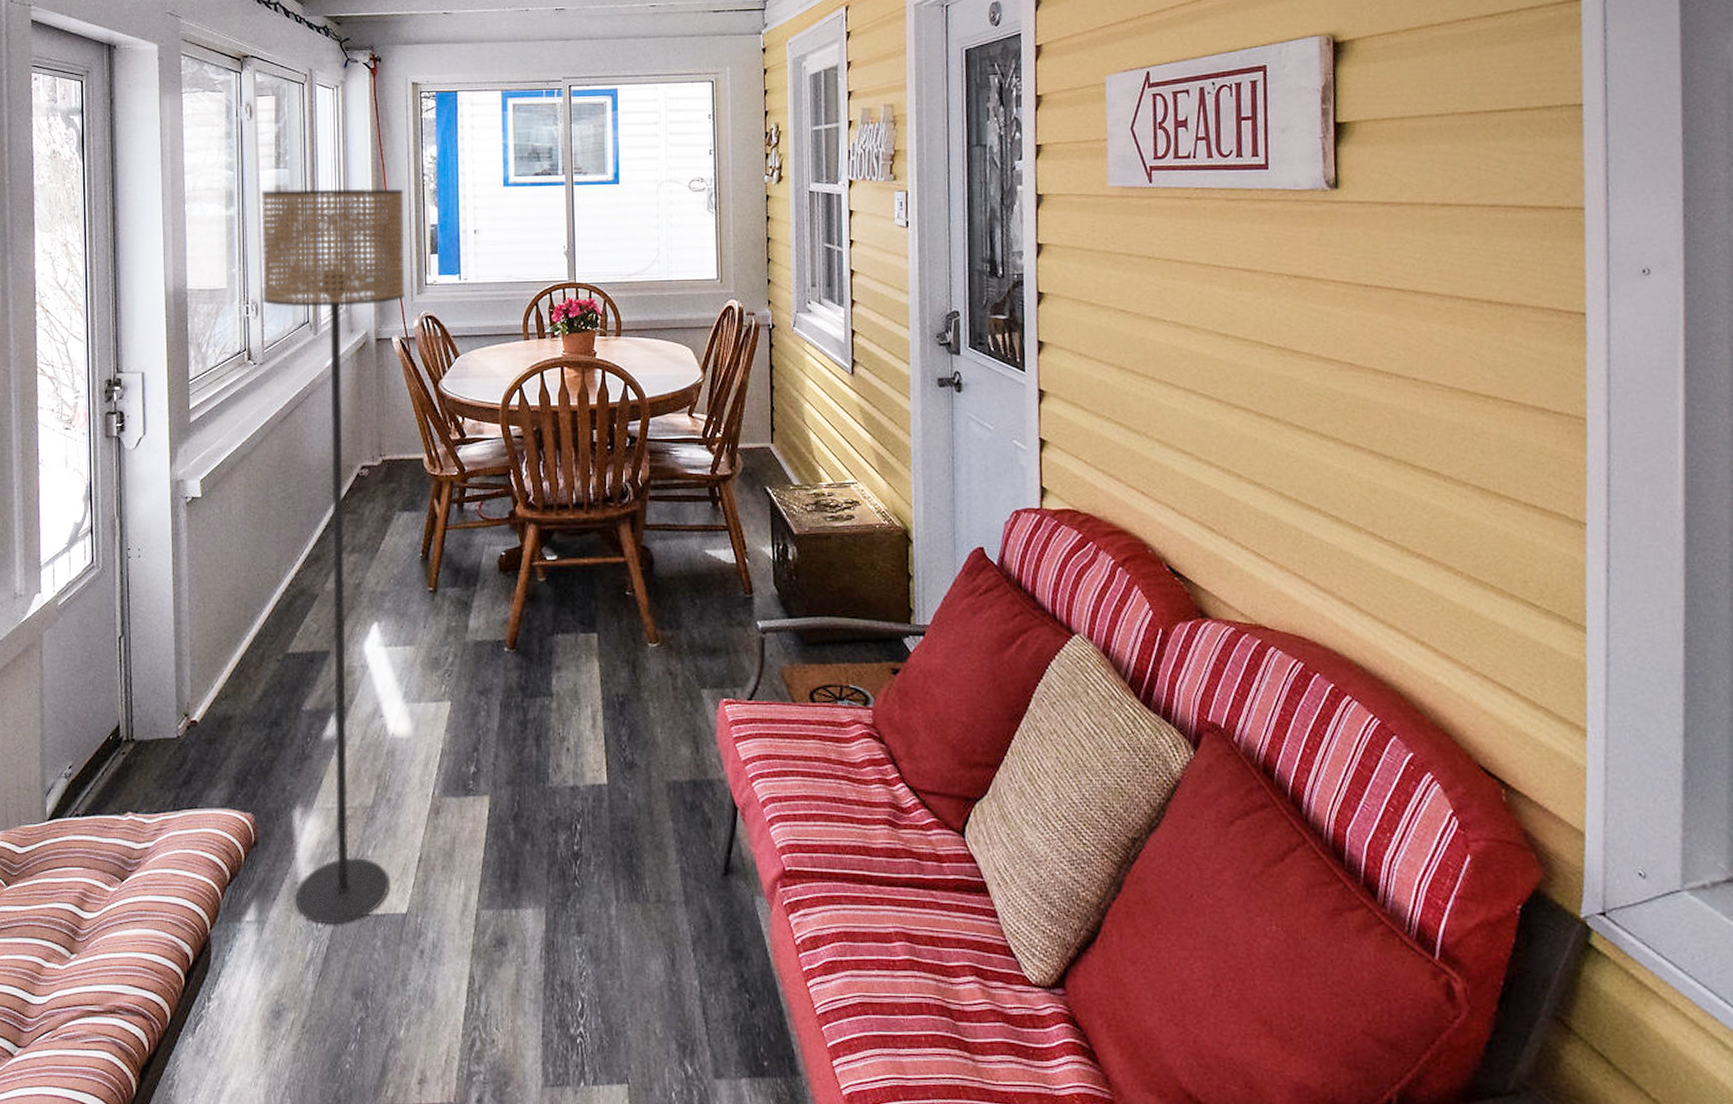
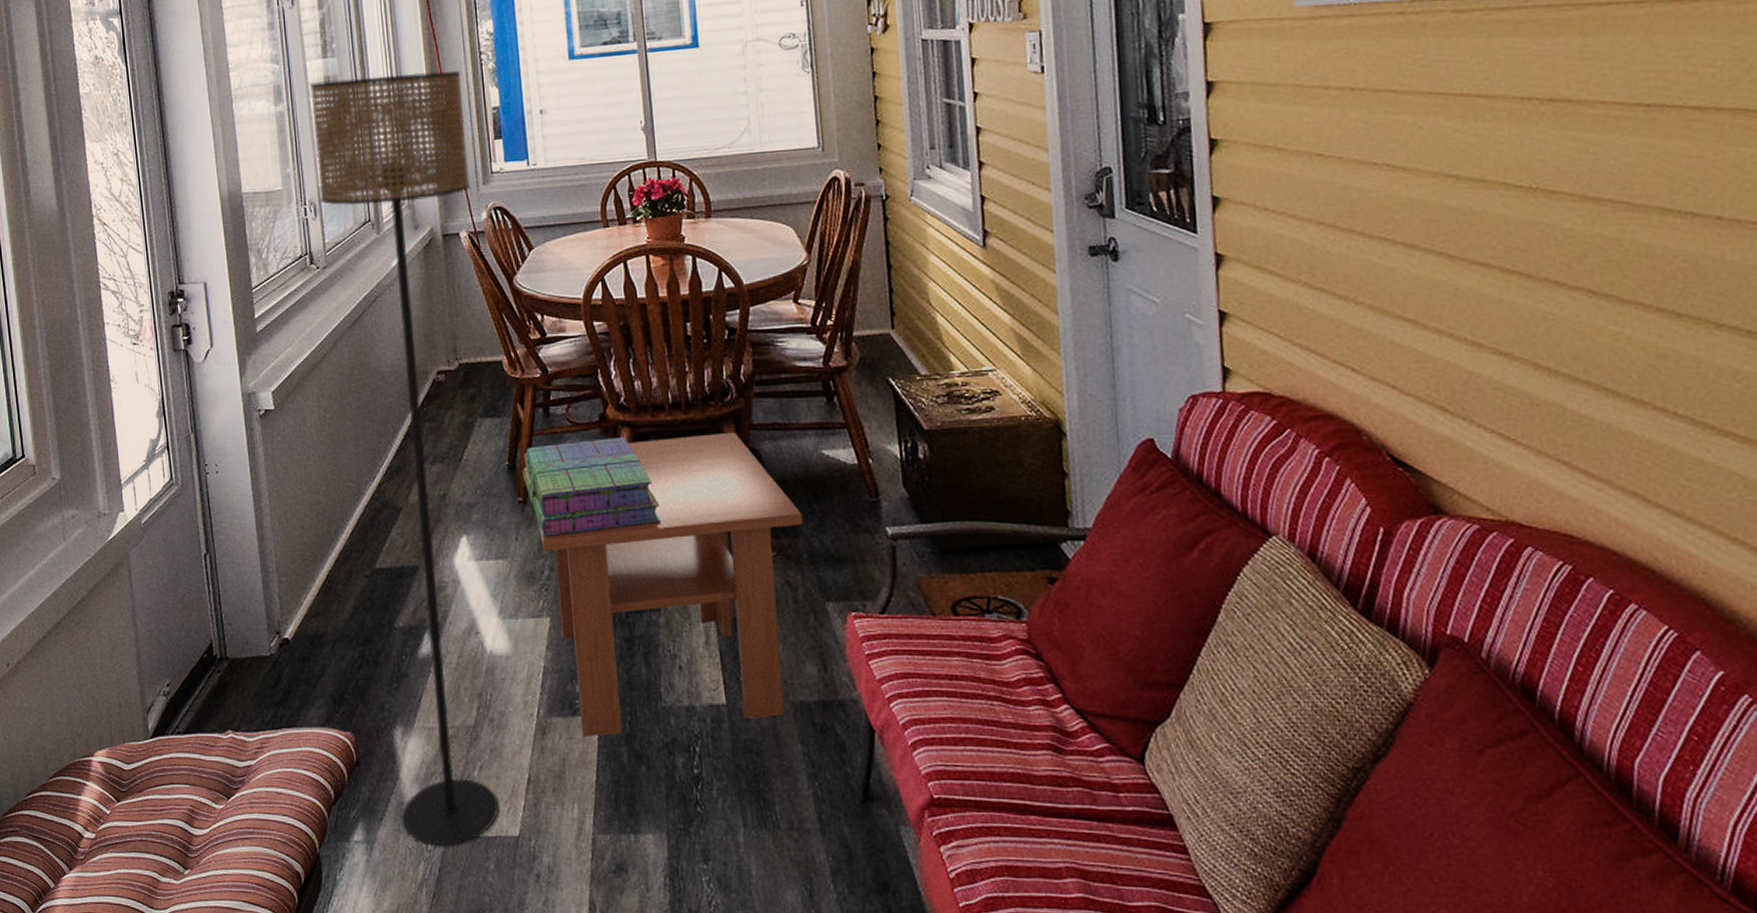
stack of books: none [435,532,559,625] -> present [523,436,662,536]
coffee table: none [437,531,686,817] -> present [524,432,803,738]

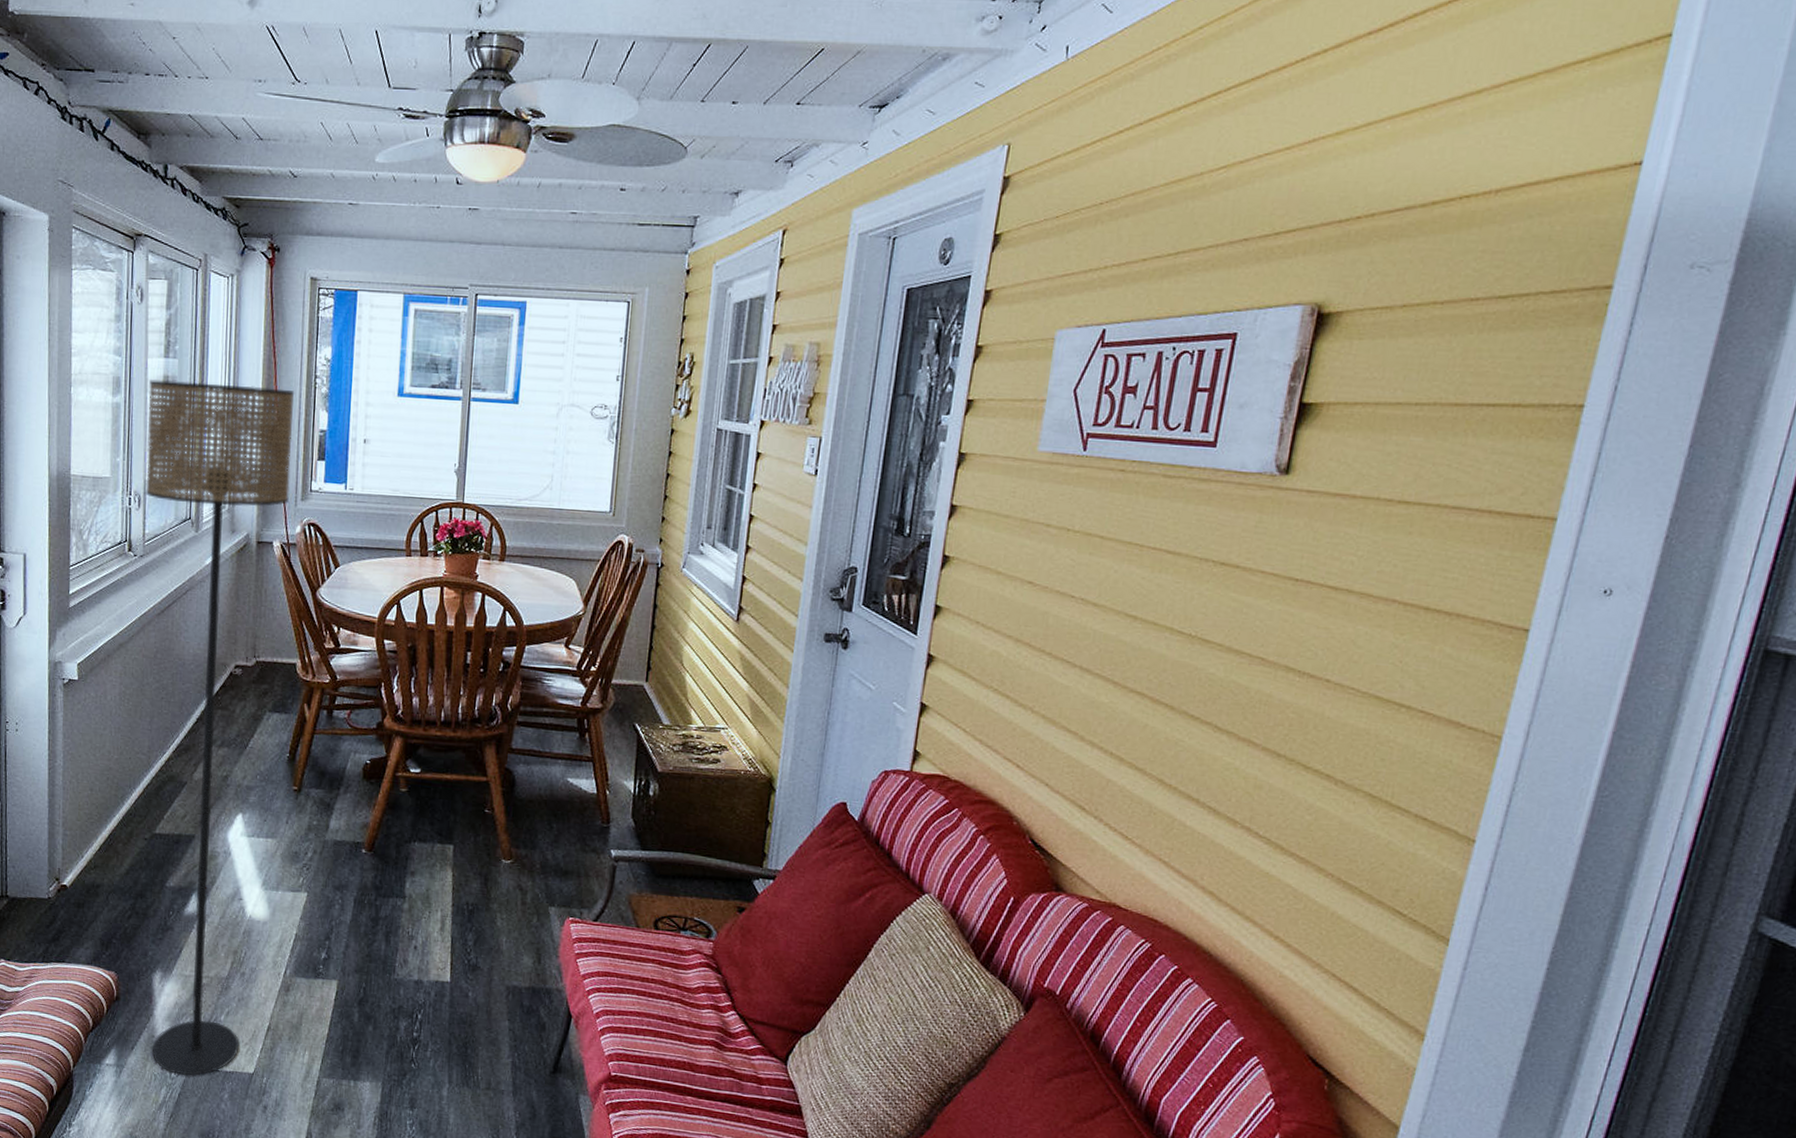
stack of books: present [523,436,662,536] -> none [301,743,419,824]
coffee table: present [524,432,803,738] -> none [304,748,542,998]

